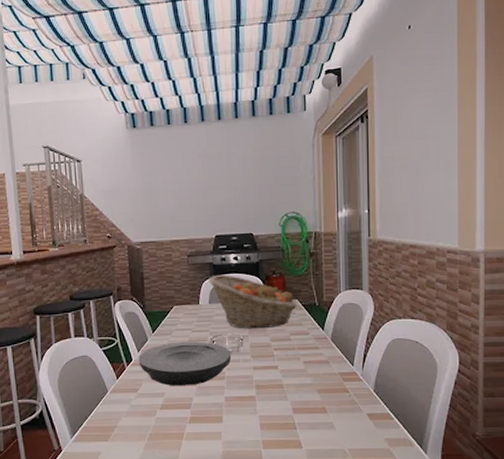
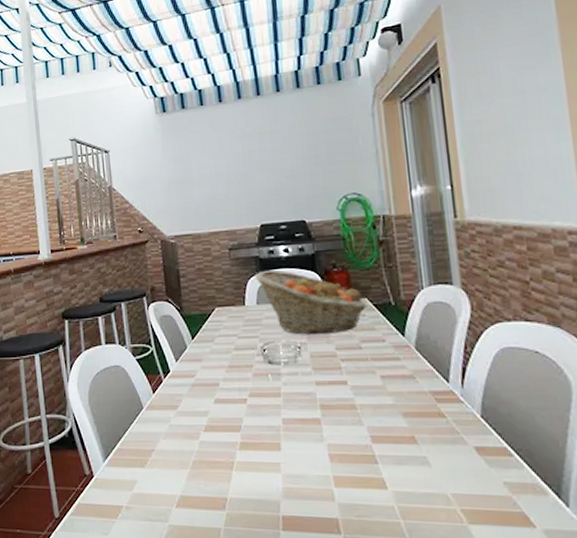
plate: present [139,341,232,386] -> none [177,350,288,403]

